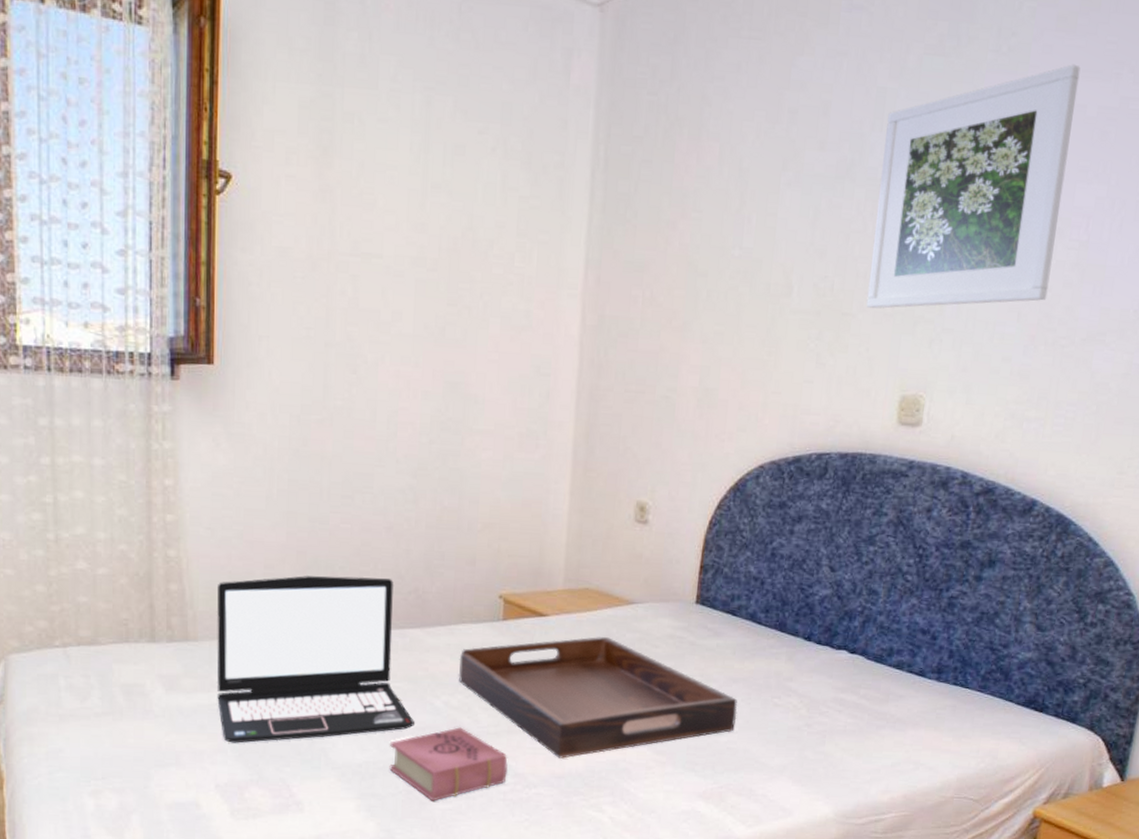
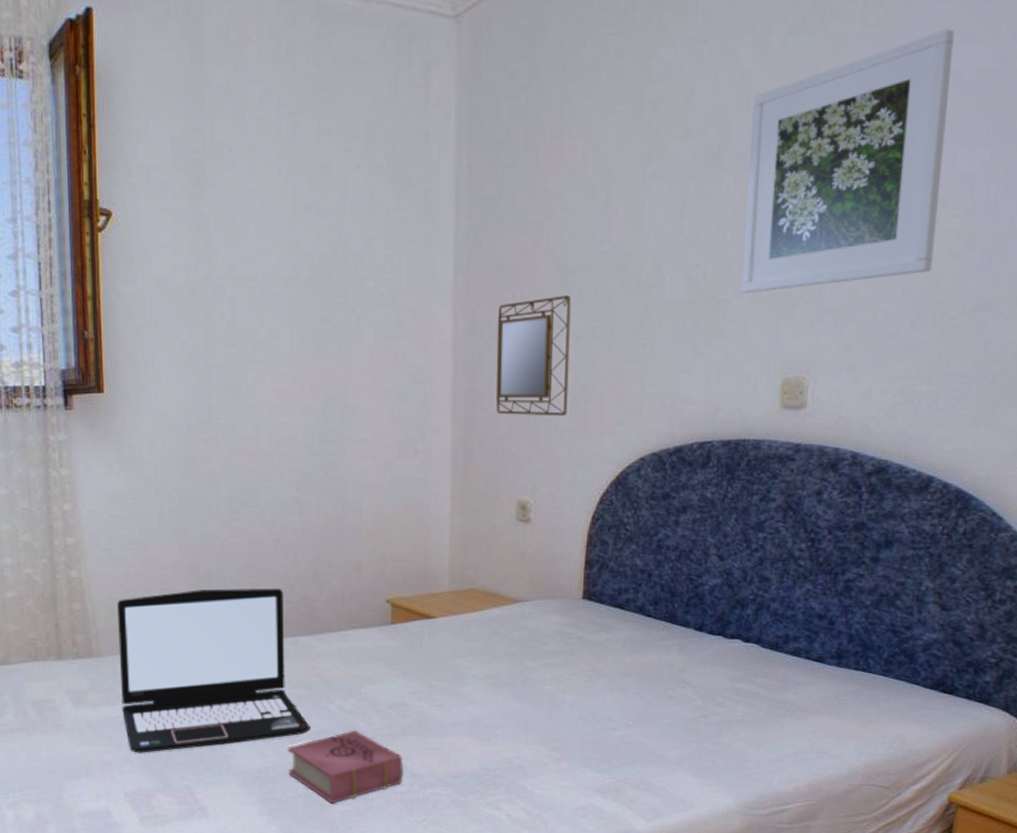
serving tray: present [458,637,737,759] -> none [350,636,631,758]
home mirror: none [620,297,701,419] -> present [495,296,571,417]

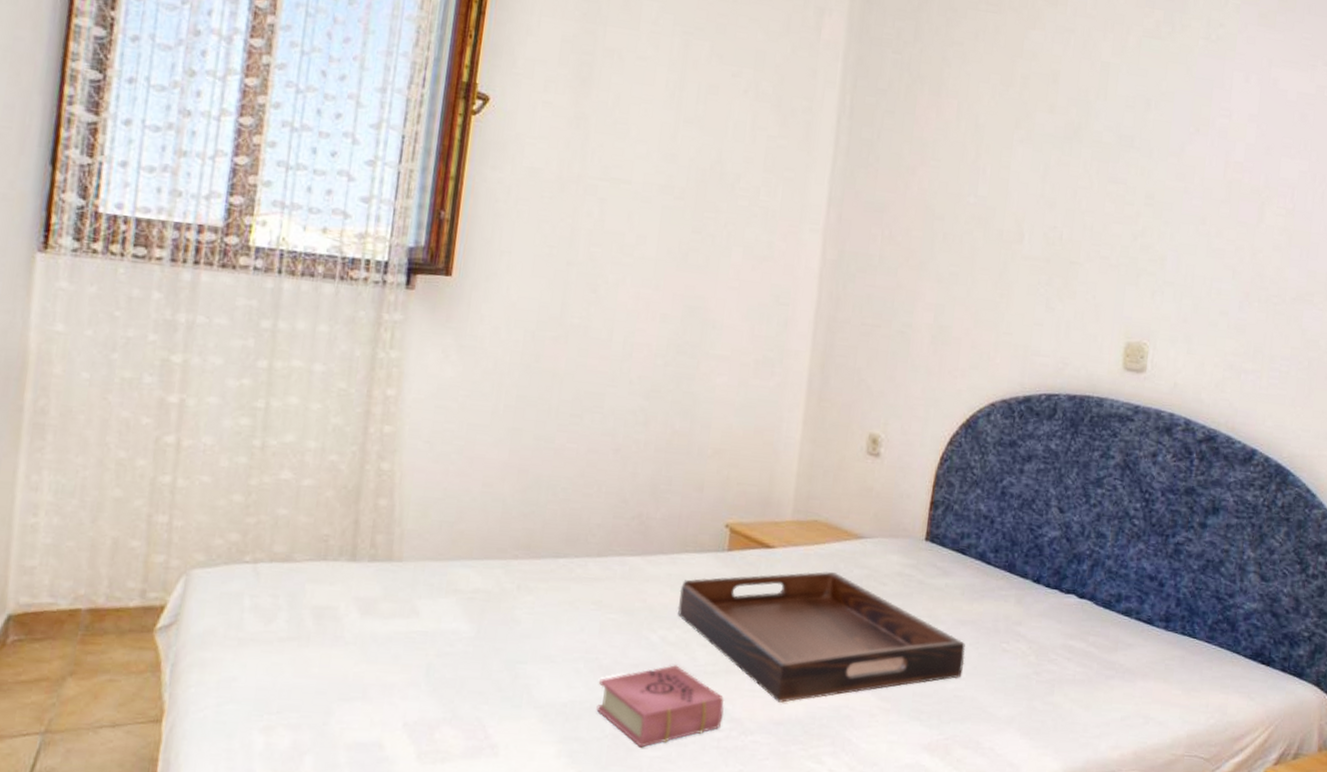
laptop: present [117,589,310,753] -> none [416,495,628,677]
serving tray: none [350,636,631,758] -> present [677,572,965,703]
home mirror: present [495,296,571,417] -> none [856,238,937,355]
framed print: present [741,28,955,294] -> none [1092,54,1281,261]

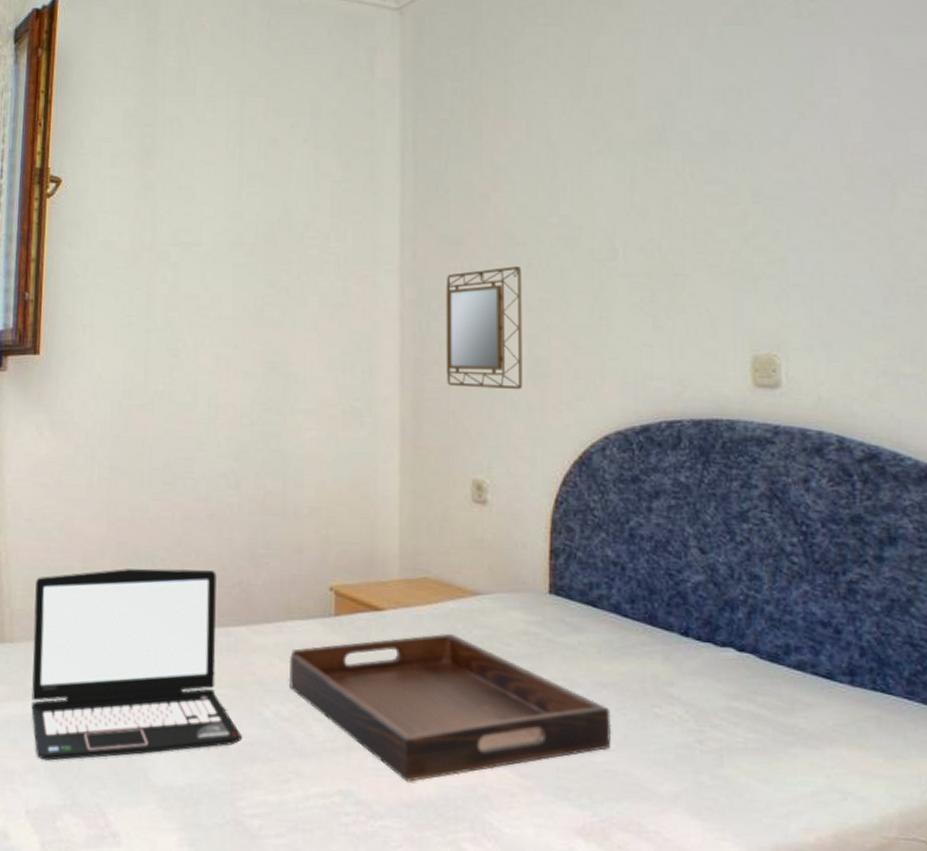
laptop: none [416,495,628,677] -> present [31,568,242,761]
book: present [596,665,725,748] -> none [214,742,348,835]
home mirror: none [856,238,937,355] -> present [446,266,523,390]

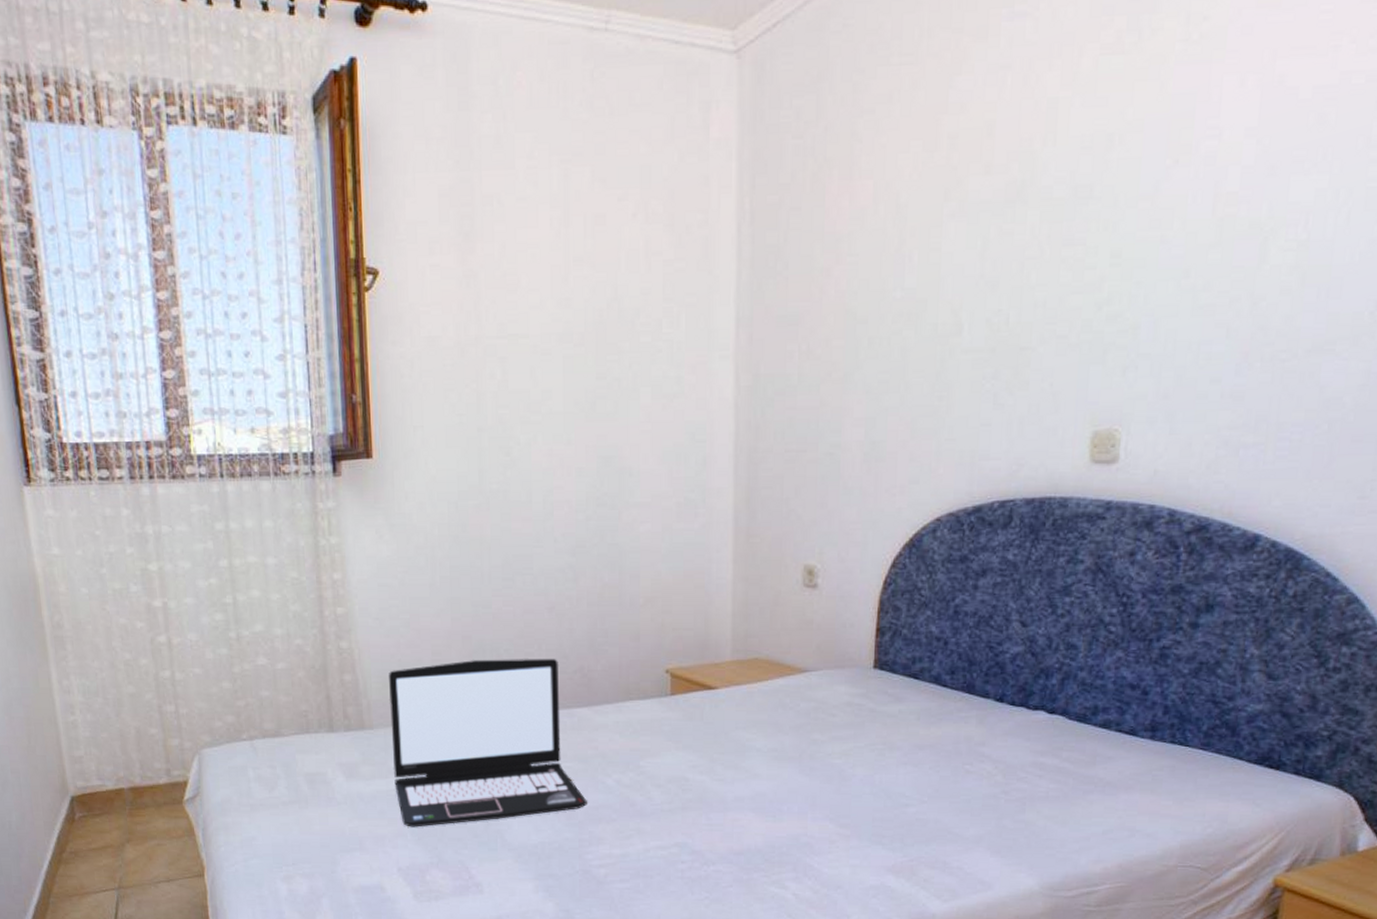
serving tray: present [288,634,612,782] -> none [628,708,925,834]
home mirror: present [446,266,523,390] -> none [780,346,861,476]

